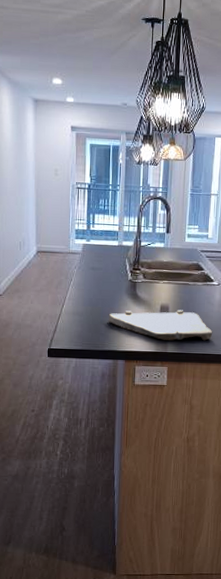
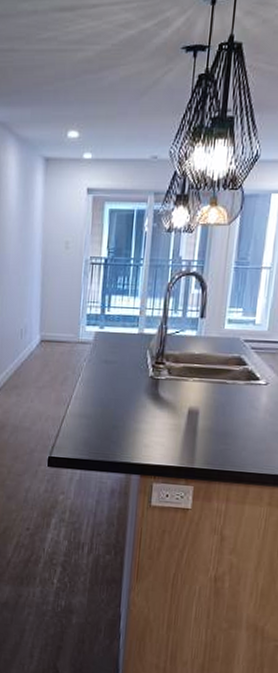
cutting board: present [108,309,213,341] -> none [121,414,256,456]

